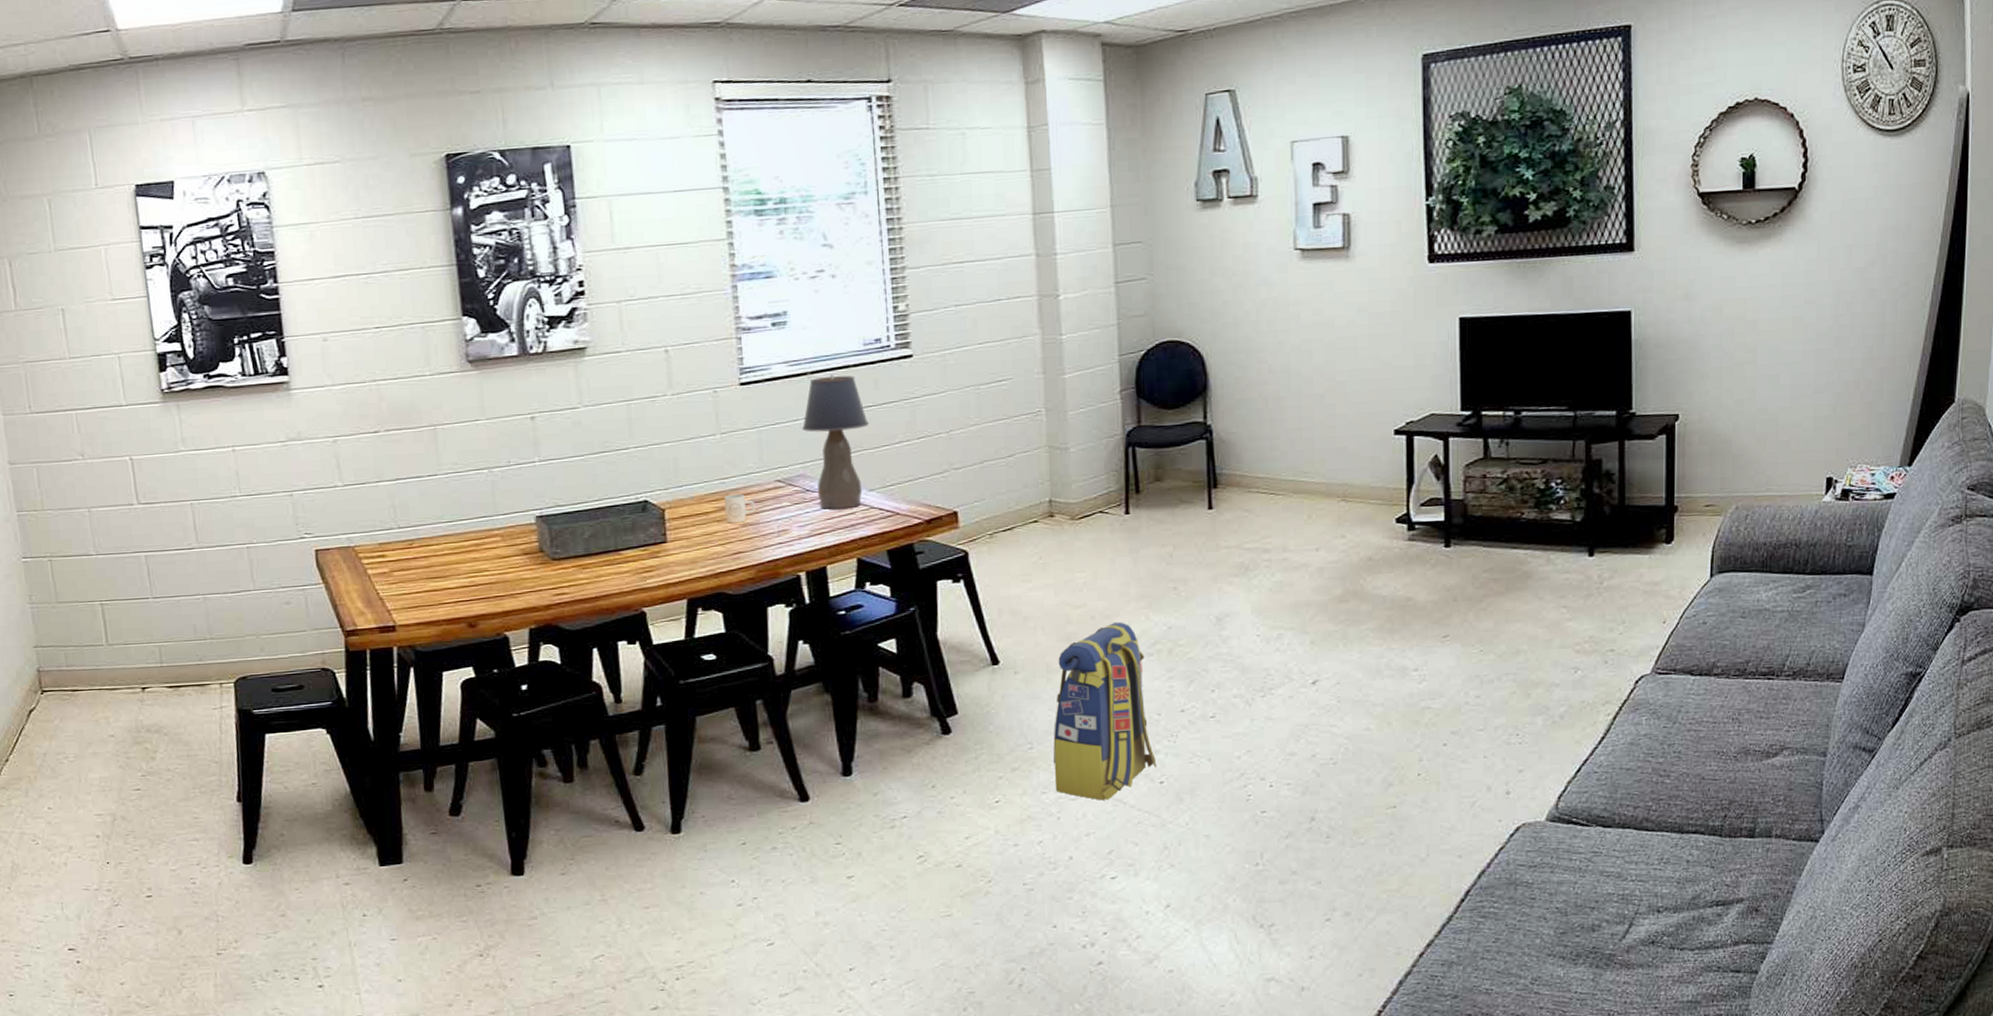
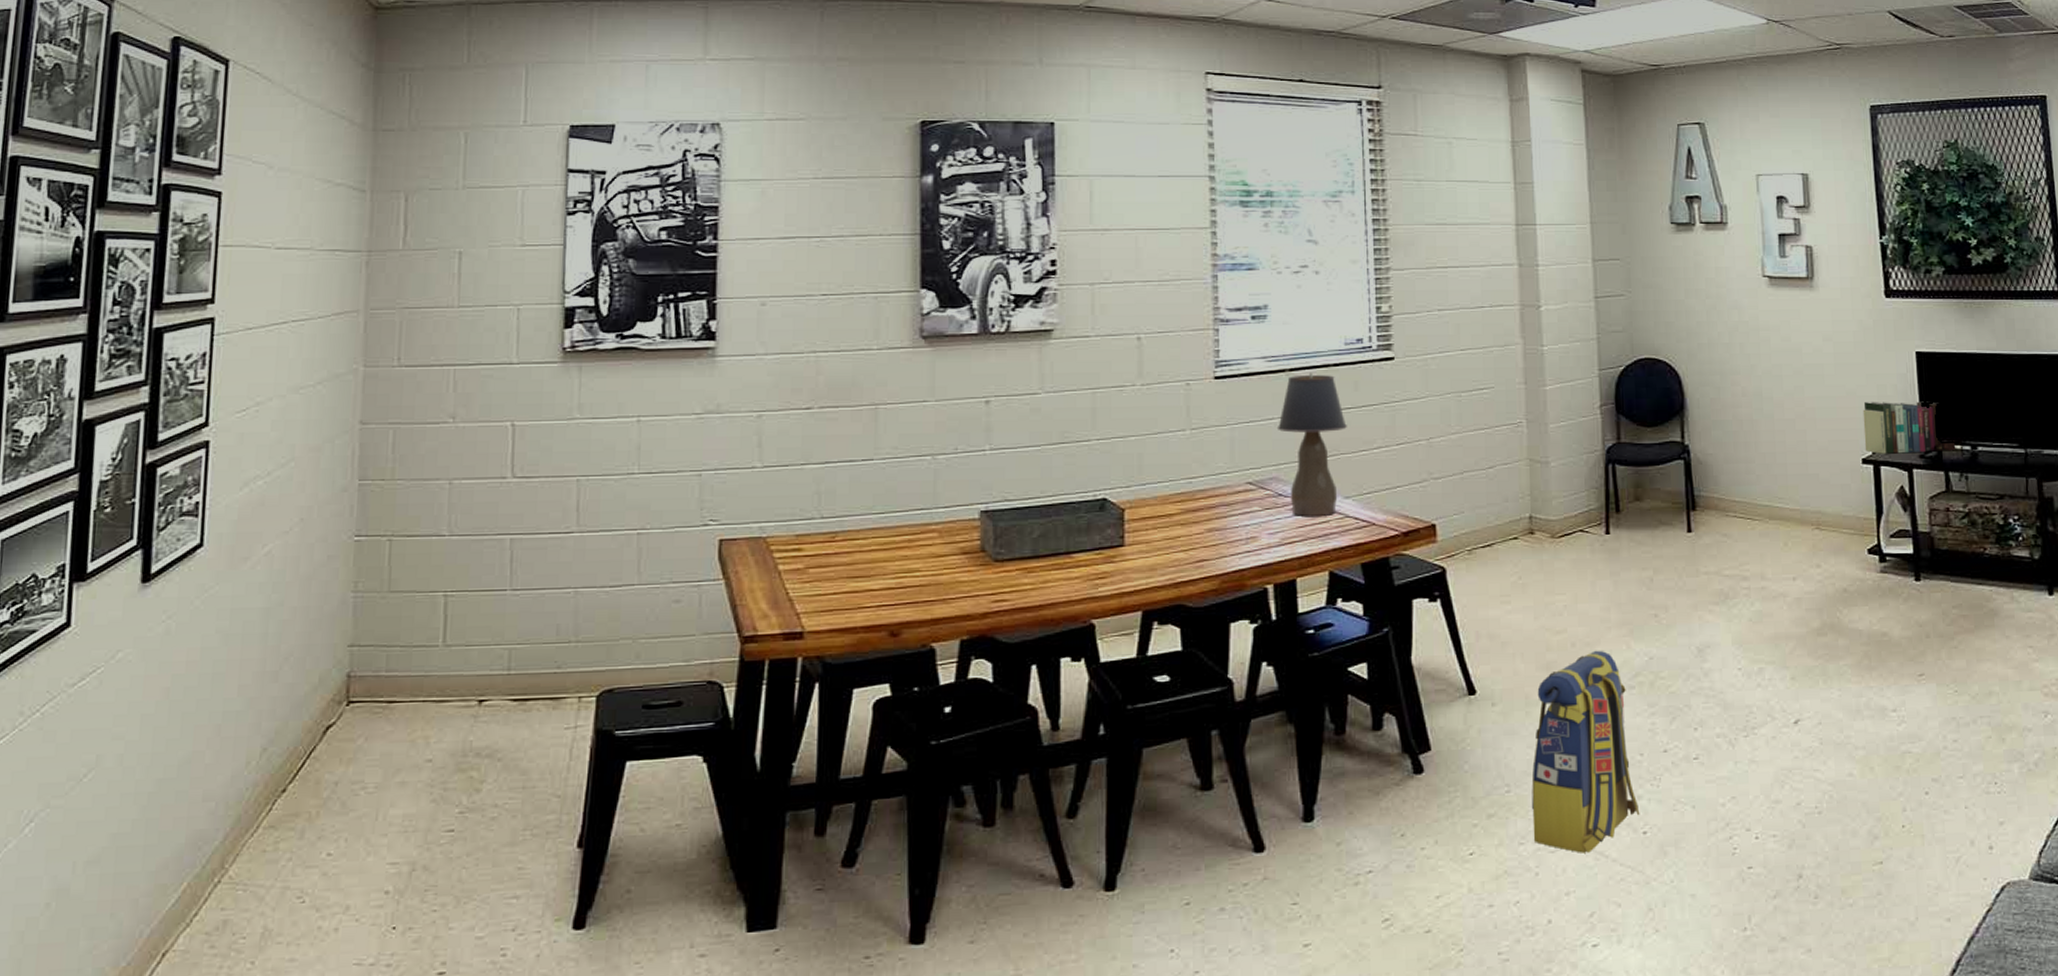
mug: present [723,493,755,523] -> none [1189,495,1223,528]
books: none [1397,368,1498,424] -> present [1862,401,1956,454]

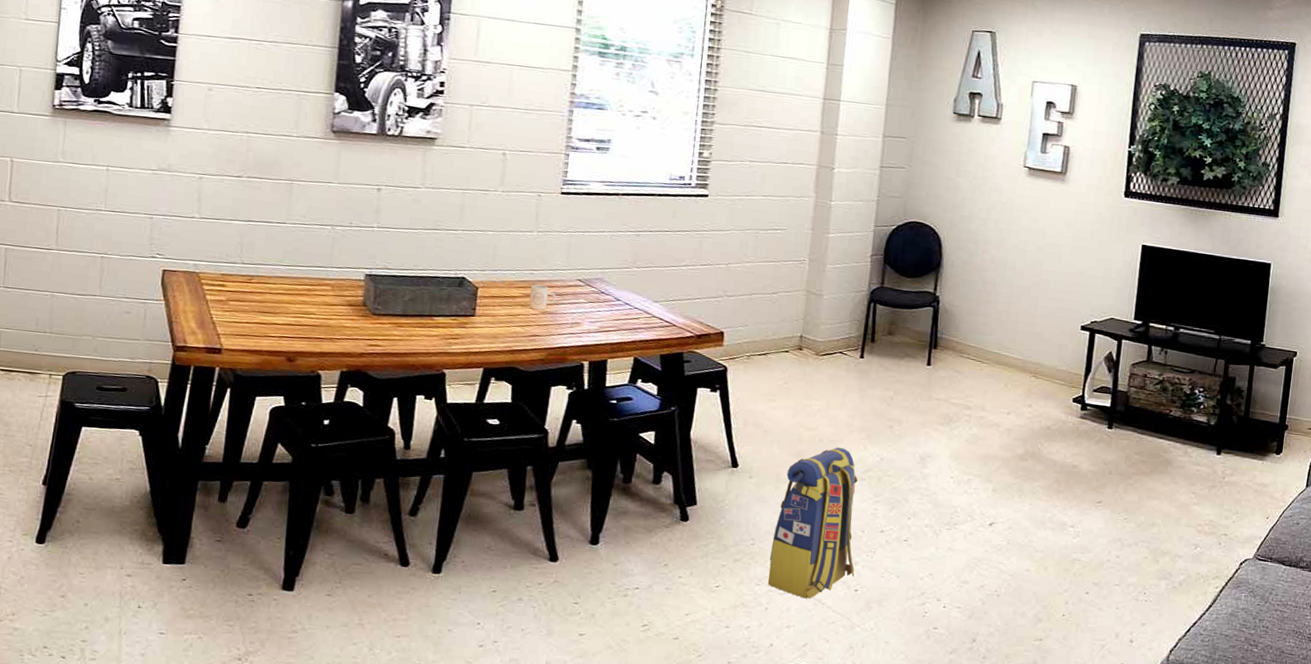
mug: none [1189,495,1223,528] -> present [529,284,556,310]
table lamp: present [1276,373,1347,516] -> none [606,199,663,314]
books: present [1862,401,1956,454] -> none [1085,281,1162,330]

